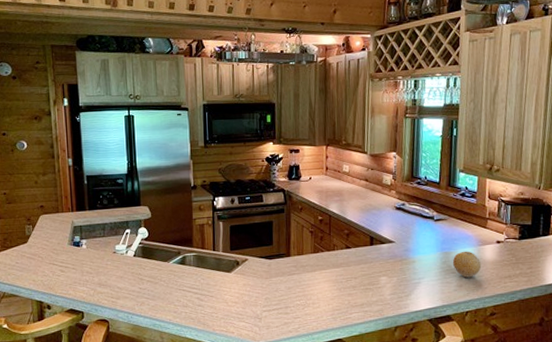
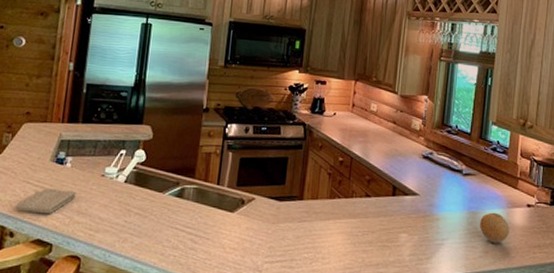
washcloth: none [47,267,95,289] -> present [15,189,76,214]

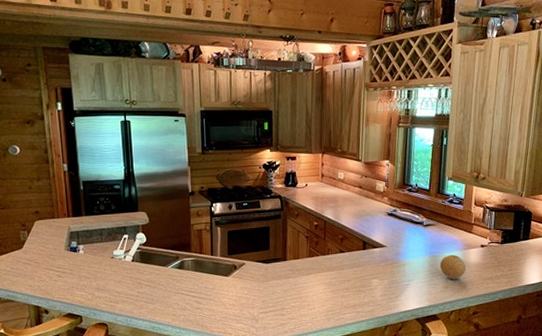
washcloth: present [15,189,76,214] -> none [44,272,93,294]

